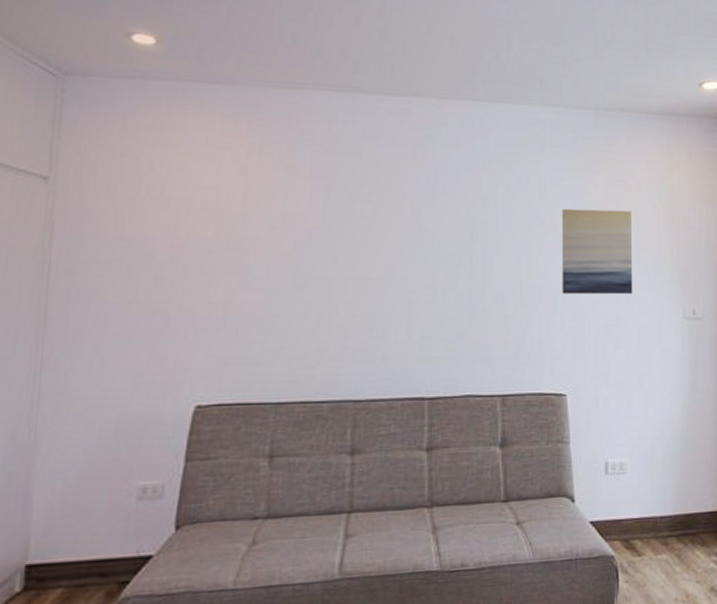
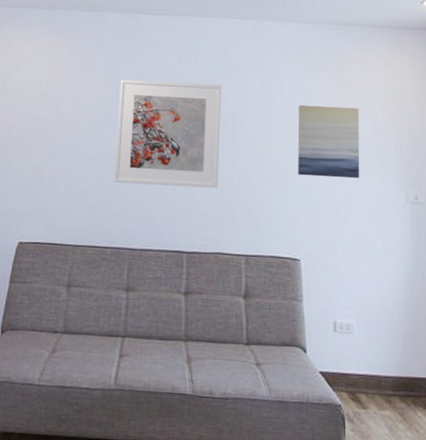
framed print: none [329,180,468,316] -> present [114,79,221,188]

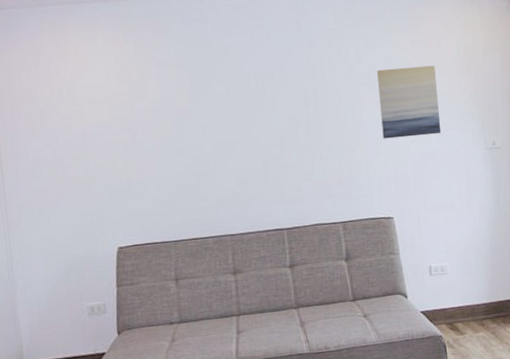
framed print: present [114,79,221,188] -> none [193,60,309,174]

